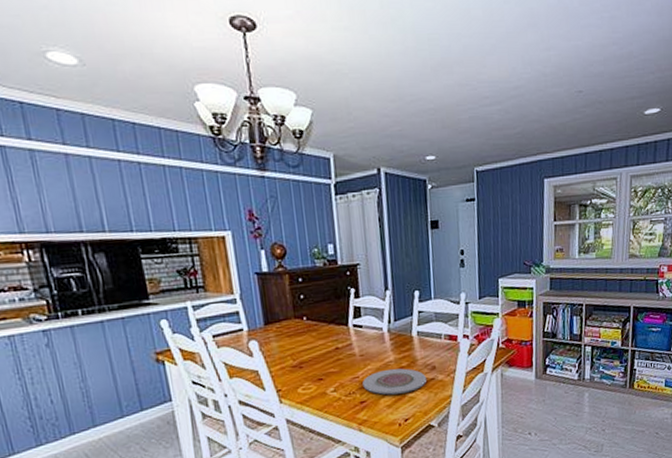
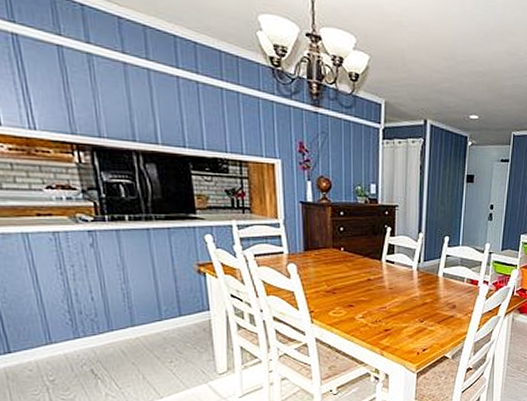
plate: present [362,368,426,395] -> none [389,304,446,326]

